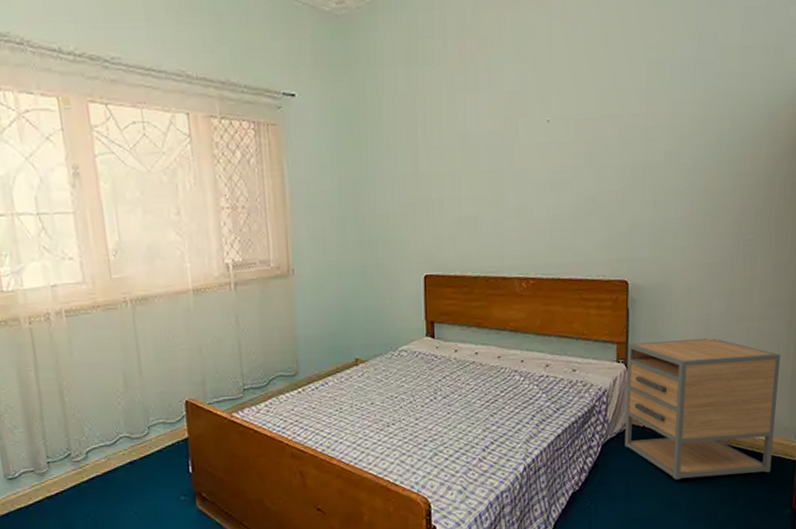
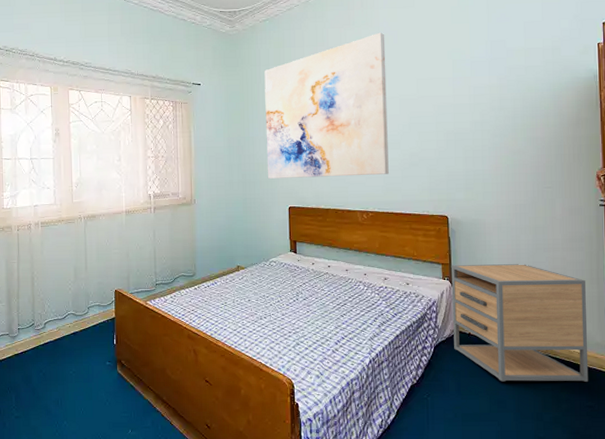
wall art: none [389,17,560,236] -> present [264,32,389,179]

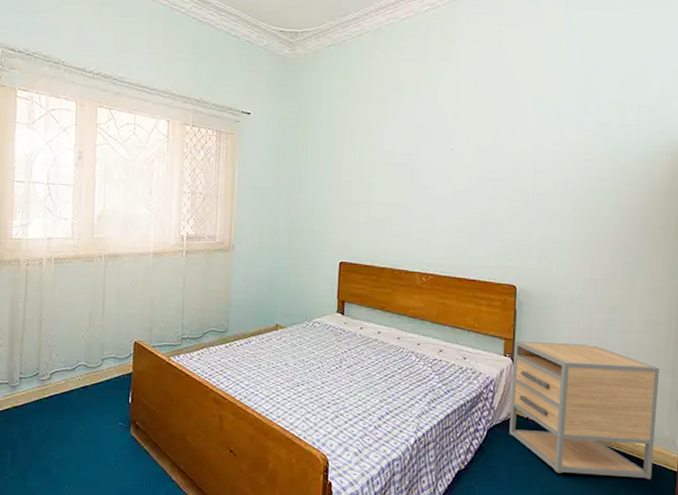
wall art: present [264,32,389,179] -> none [319,71,465,234]

